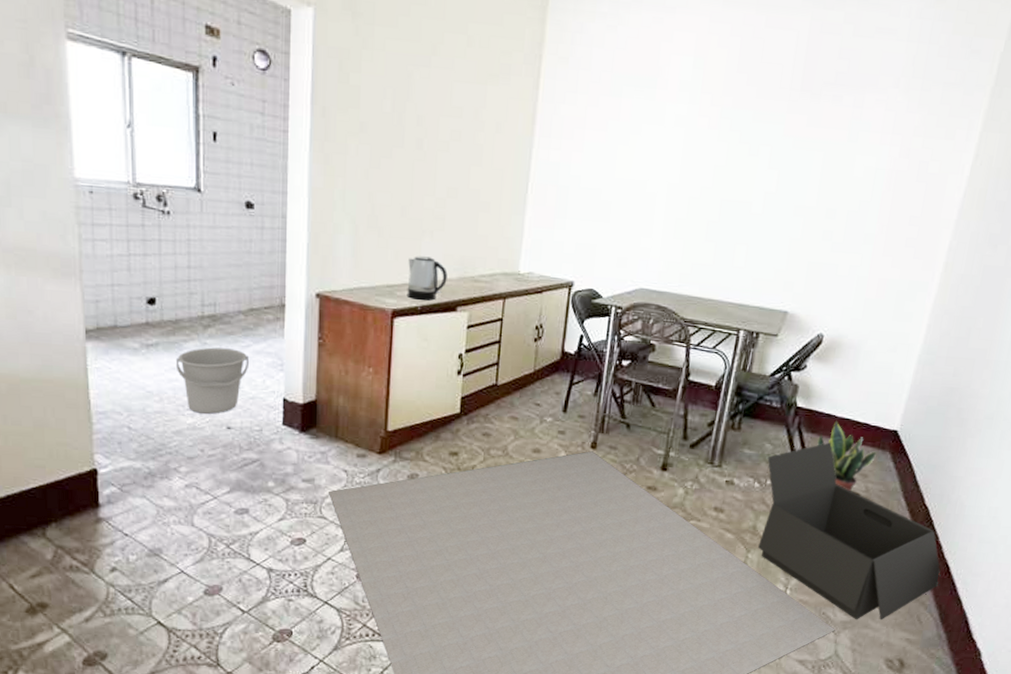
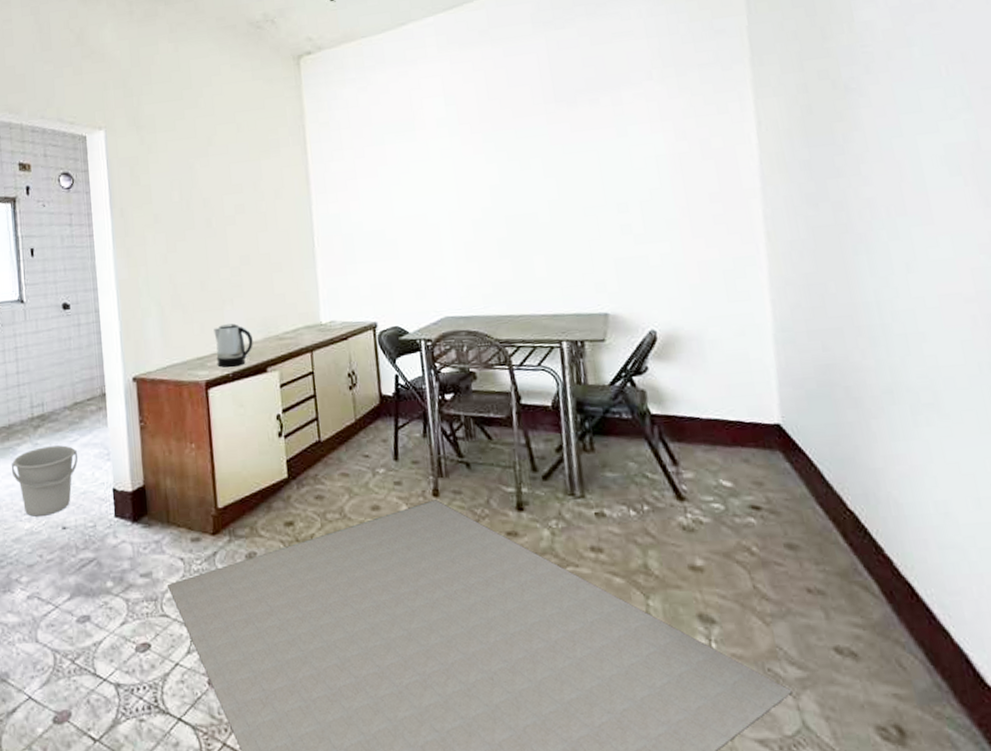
cardboard box: present [758,442,941,620] -> none [635,449,910,673]
potted plant: present [817,420,877,491] -> none [687,423,765,505]

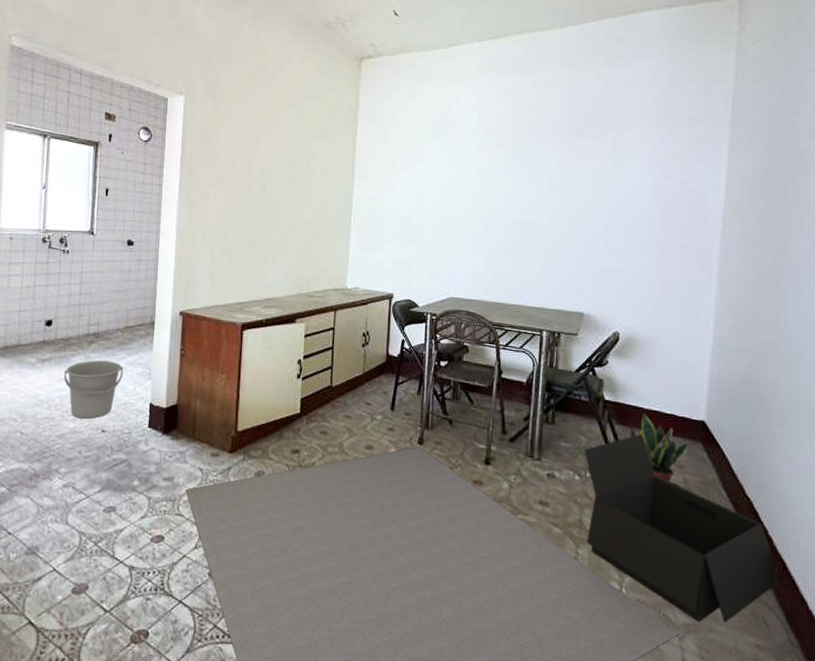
kettle: present [214,323,253,368] -> none [254,277,287,314]
cardboard box: none [635,449,910,673] -> present [584,434,780,623]
potted plant: none [687,423,765,505] -> present [629,412,688,482]

